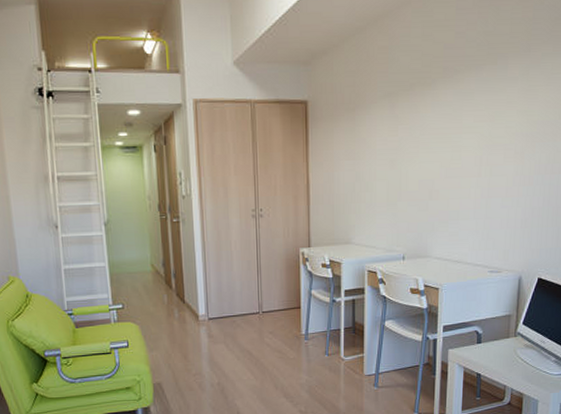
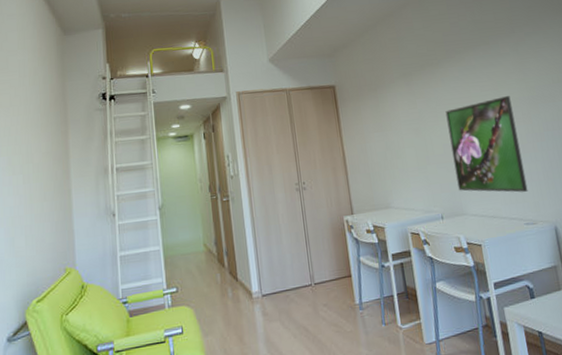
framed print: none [426,130,506,239] -> present [445,96,528,193]

